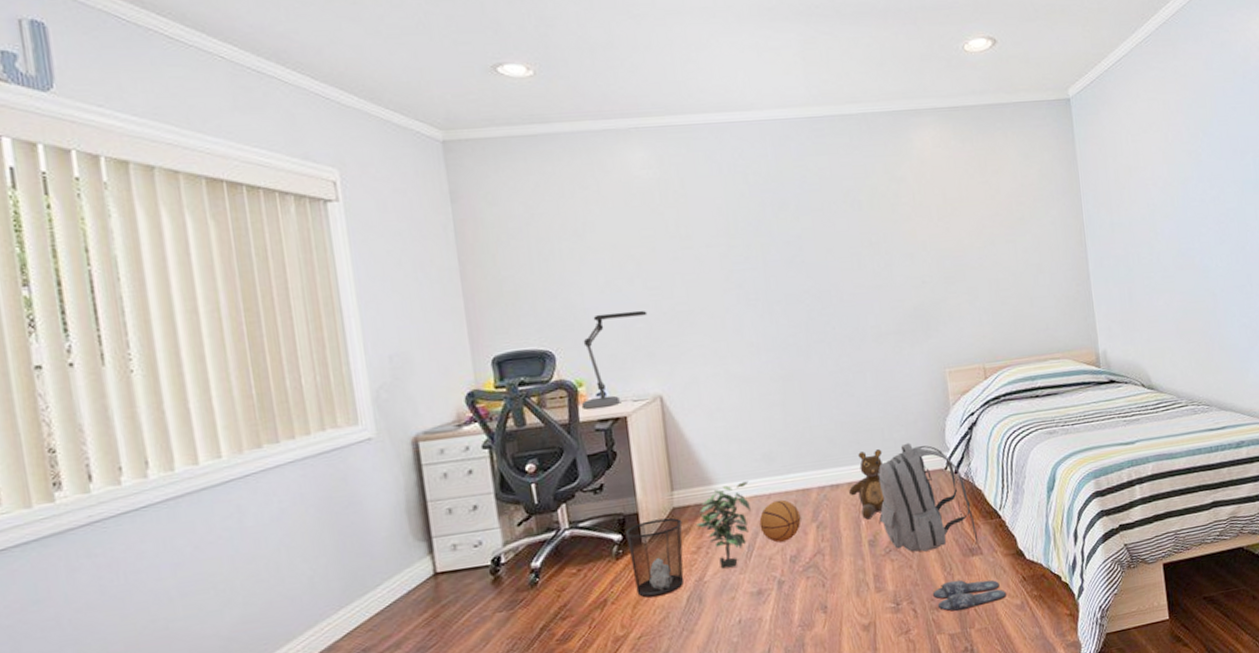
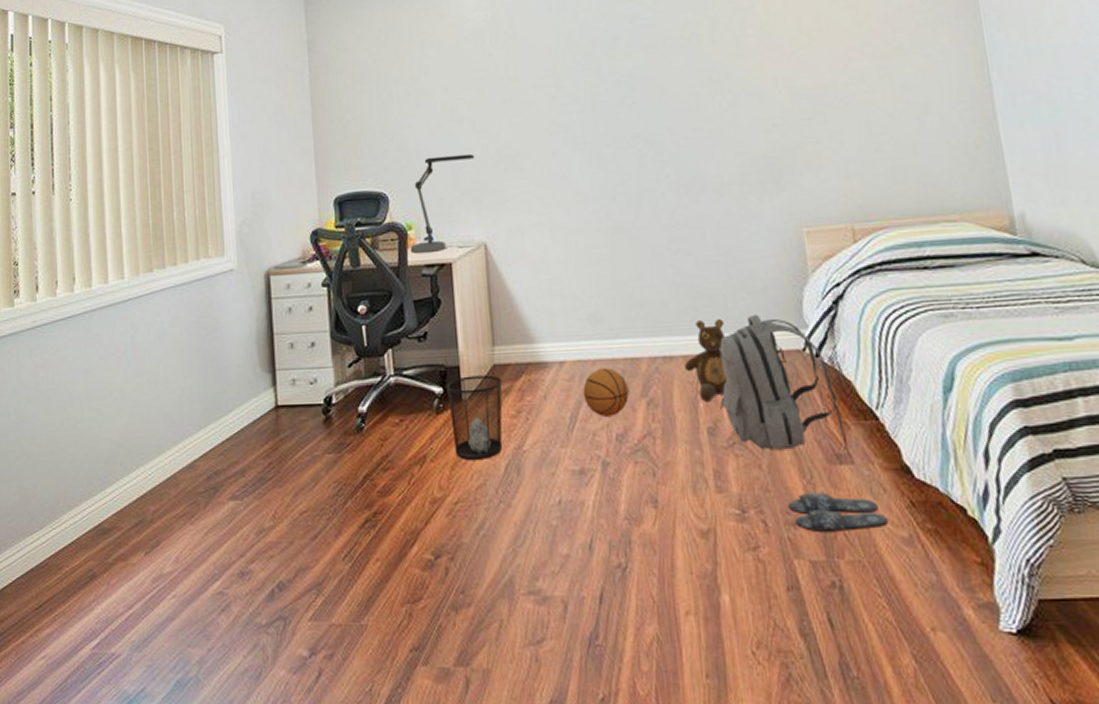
potted plant: present [696,481,750,569] -> none [517,343,574,439]

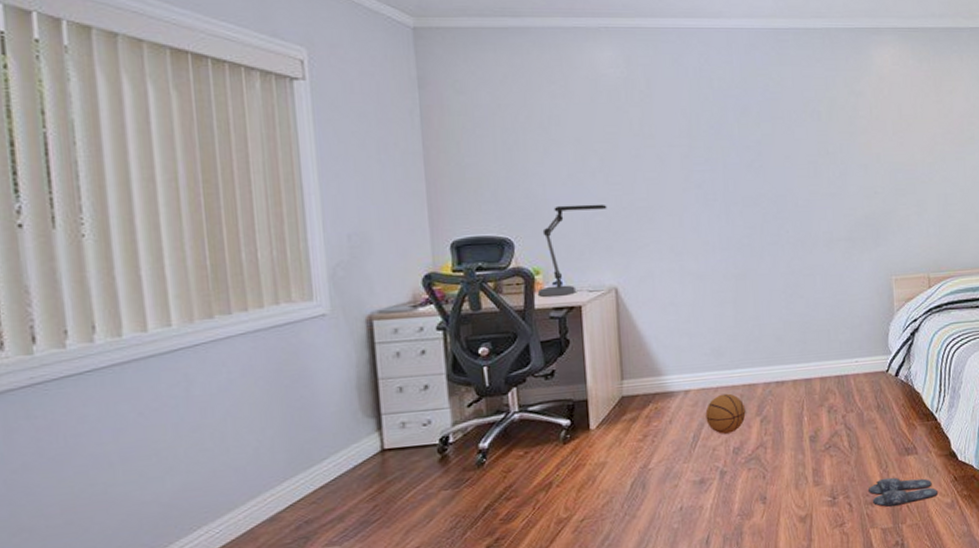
waste bin: present [447,375,503,460] -> none [575,405,630,482]
teddy bear: present [685,319,728,402] -> none [794,350,828,416]
backpack: present [719,314,849,450] -> none [820,344,915,449]

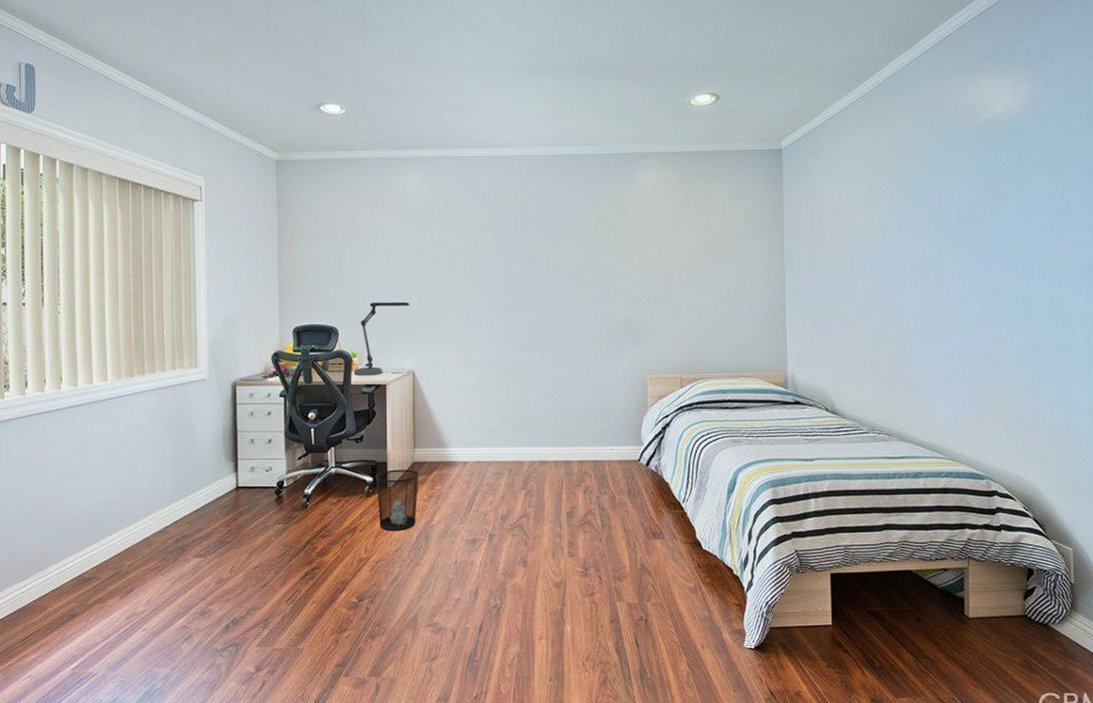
waste bin: none [575,405,630,482] -> present [376,469,419,531]
basketball: present [705,393,746,434] -> none [479,467,513,502]
slippers: present [869,477,938,507] -> none [617,557,681,584]

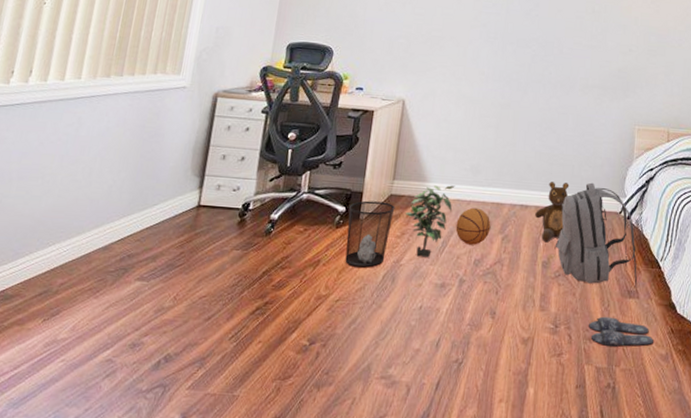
desk lamp: present [355,301,410,376] -> none [343,26,410,101]
potted plant: none [430,448,474,517] -> present [406,185,455,258]
basketball: none [479,467,513,502] -> present [455,207,491,245]
teddy bear: none [555,436,586,494] -> present [535,182,570,243]
backpack: none [577,434,662,529] -> present [554,182,638,288]
slippers: none [617,557,681,584] -> present [589,316,654,347]

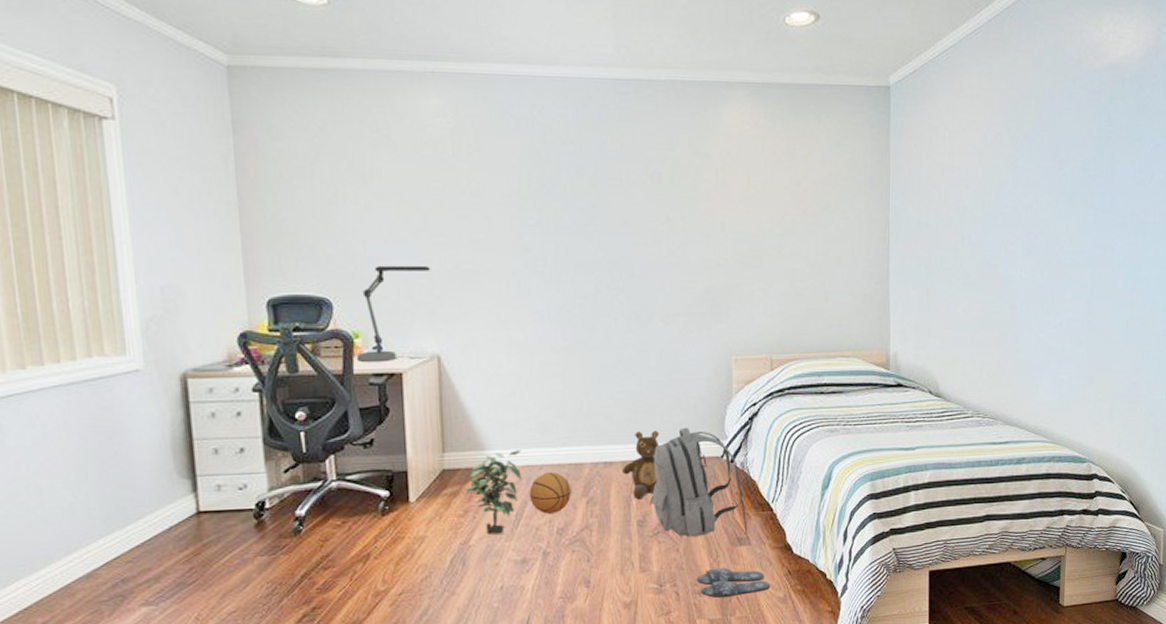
desk lamp: none [343,26,410,101] -> present [358,265,431,363]
waste bin: present [345,200,395,268] -> none [394,479,451,556]

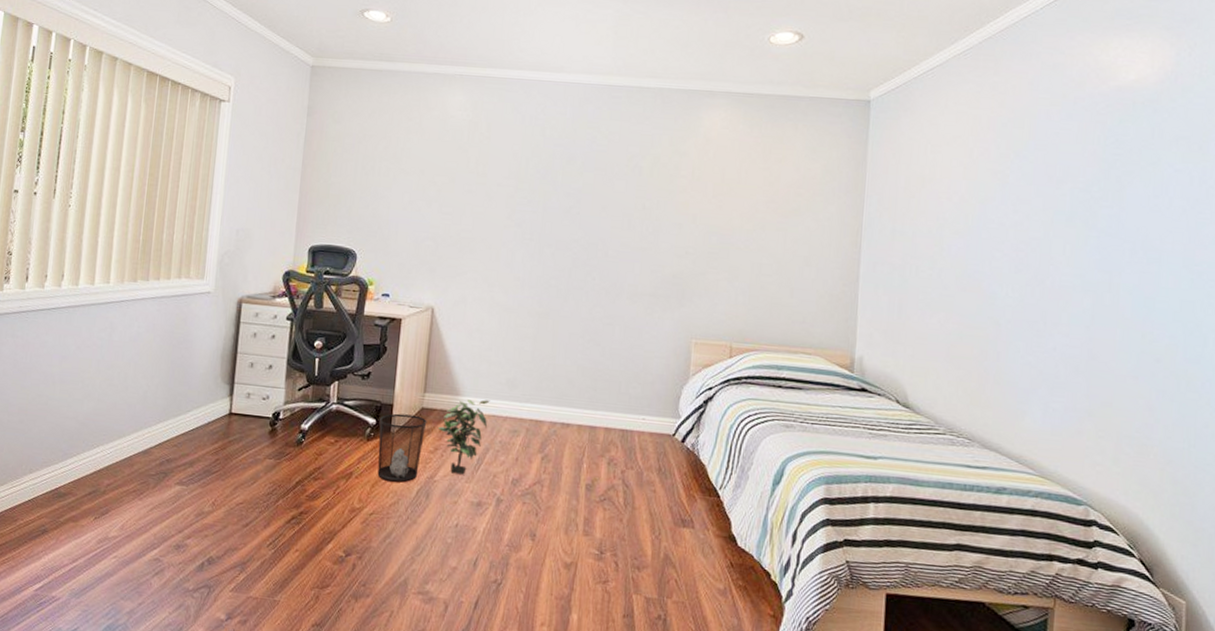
desk lamp: present [358,265,431,363] -> none [369,227,437,308]
waste bin: none [394,479,451,556] -> present [377,413,427,483]
basketball: present [529,472,572,514] -> none [491,424,530,464]
teddy bear: present [623,431,660,500] -> none [577,399,616,464]
backpack: present [649,427,748,537] -> none [599,401,693,517]
slippers: present [697,567,770,598] -> none [637,545,710,579]

